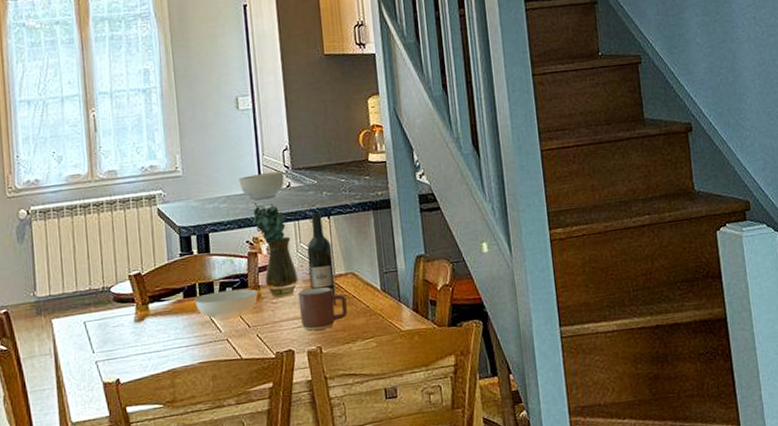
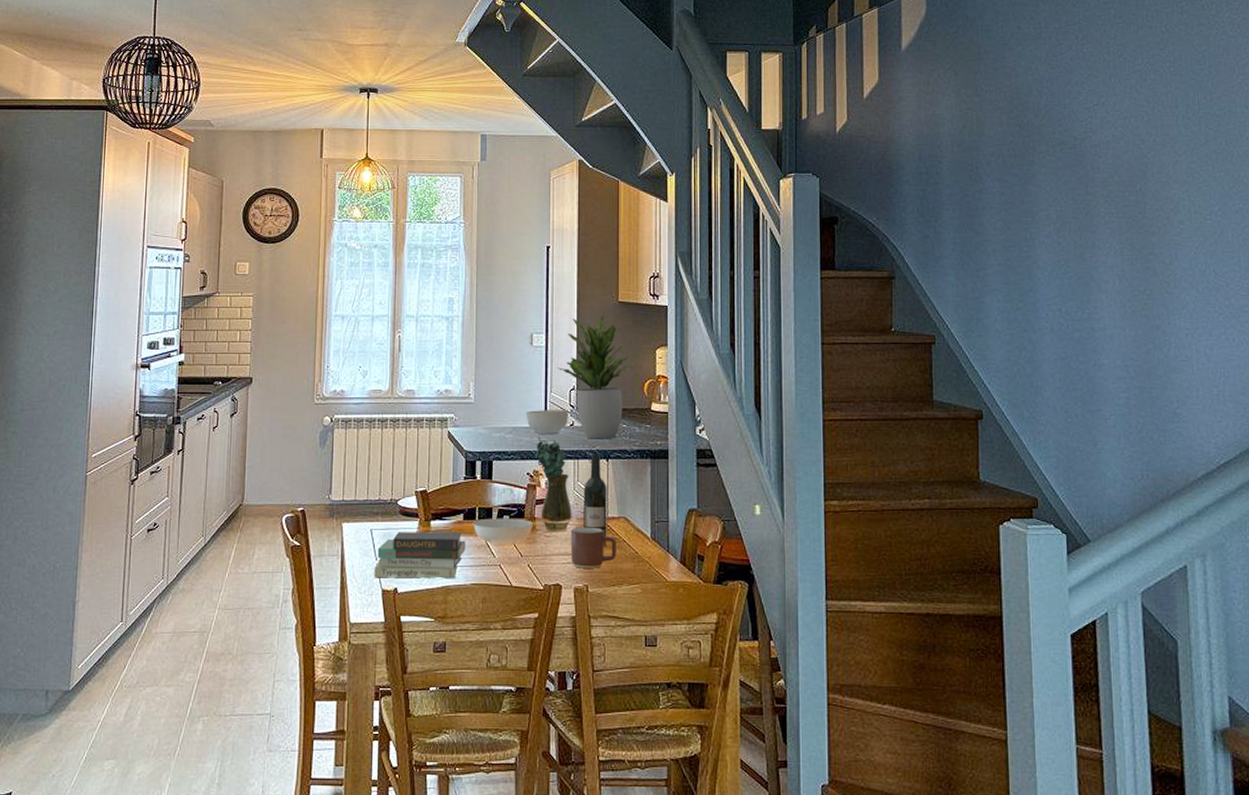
books: none [92,311,189,372] -> present [374,532,466,579]
potted plant: none [267,67,348,199] -> present [557,312,636,439]

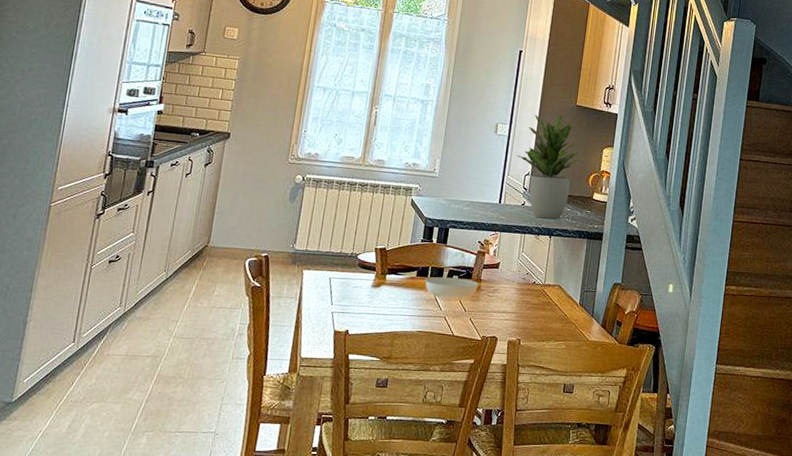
books: present [374,532,466,579] -> none [328,282,417,325]
bowl: present [526,409,568,435] -> none [483,189,522,211]
vase: present [534,438,572,532] -> none [487,212,516,294]
mug: present [570,527,616,568] -> none [508,290,550,326]
wine bottle: present [583,454,607,547] -> none [522,230,547,309]

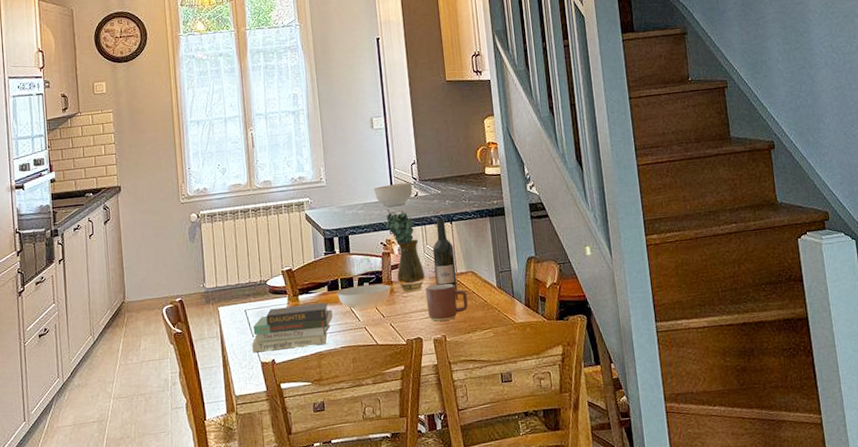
books: none [328,282,417,325] -> present [252,302,333,353]
bowl: none [483,189,522,211] -> present [373,181,413,208]
vase: none [487,212,516,294] -> present [385,209,425,293]
mug: none [508,290,550,326] -> present [425,283,468,322]
potted plant: present [516,112,585,219] -> none [397,91,467,206]
wine bottle: none [522,230,547,309] -> present [432,218,459,300]

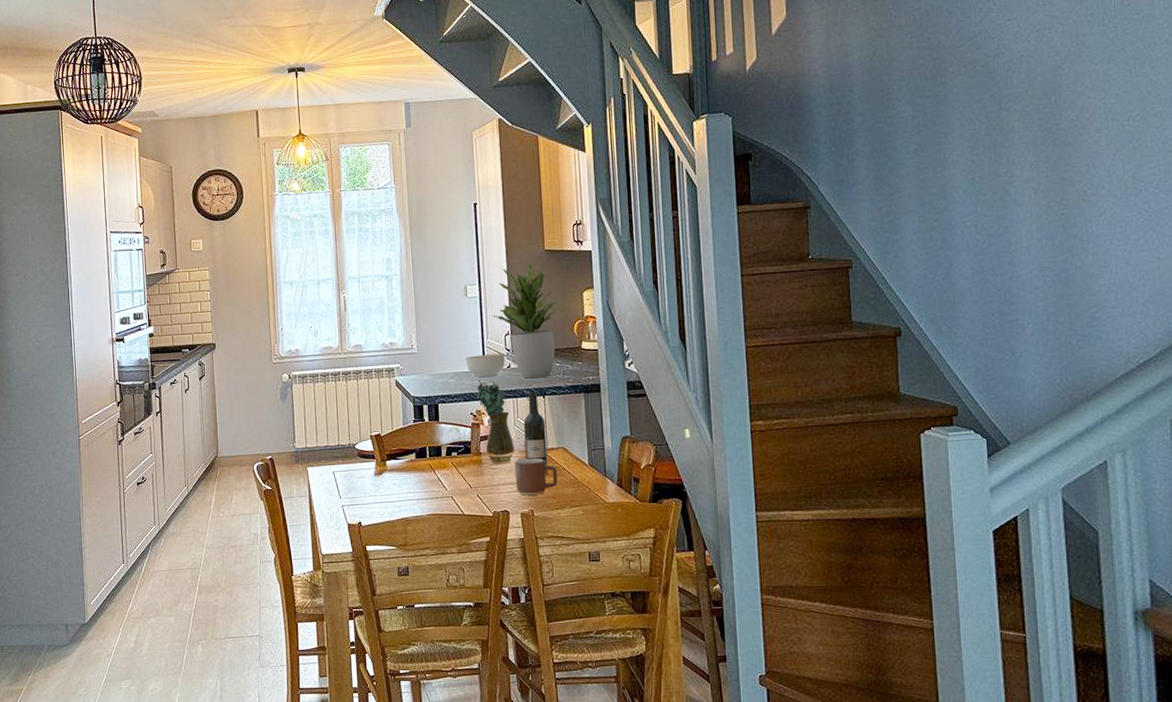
books: present [252,302,333,353] -> none [339,469,420,514]
bowl: present [336,284,392,311] -> none [424,454,480,480]
potted plant: none [397,91,467,206] -> present [491,261,565,379]

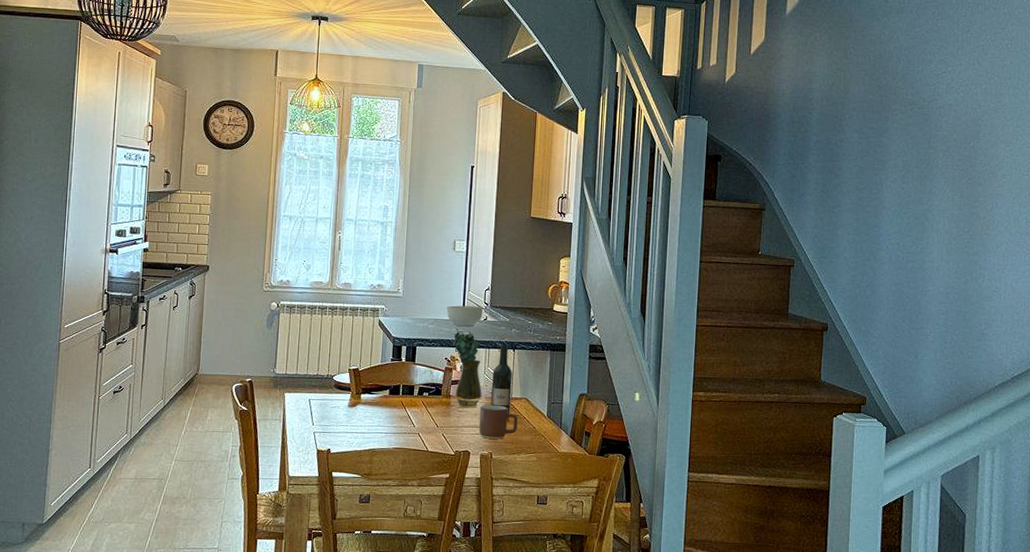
potted plant: present [491,261,565,379] -> none [475,225,542,333]

